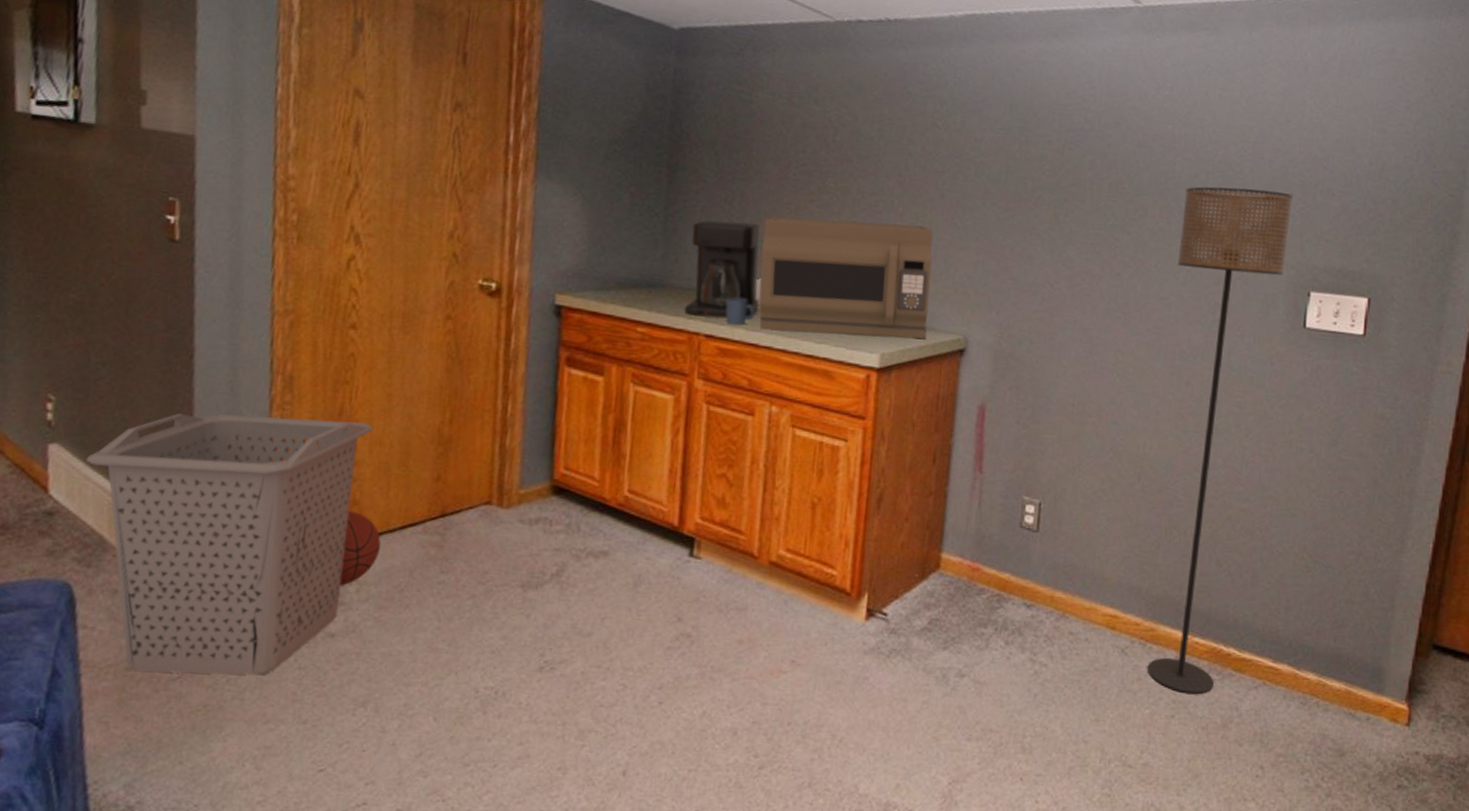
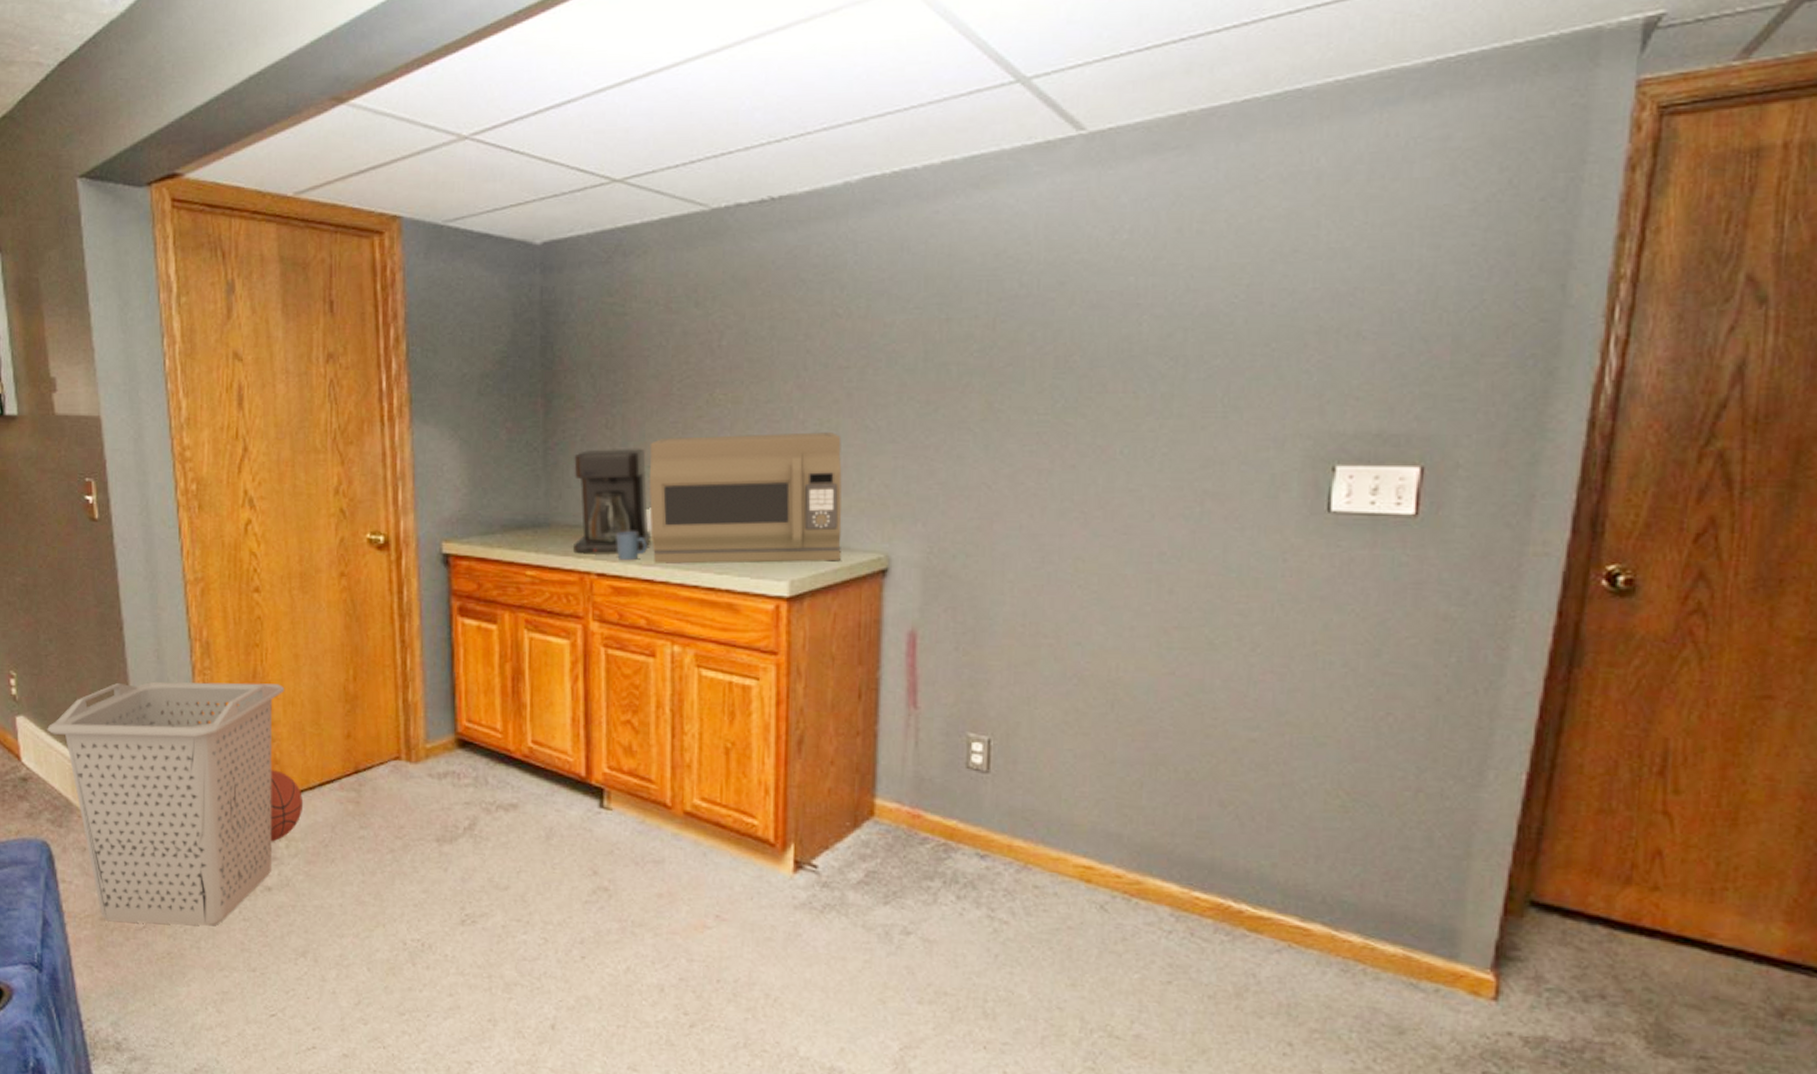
floor lamp: present [1148,186,1293,695] -> none [1135,343,1306,958]

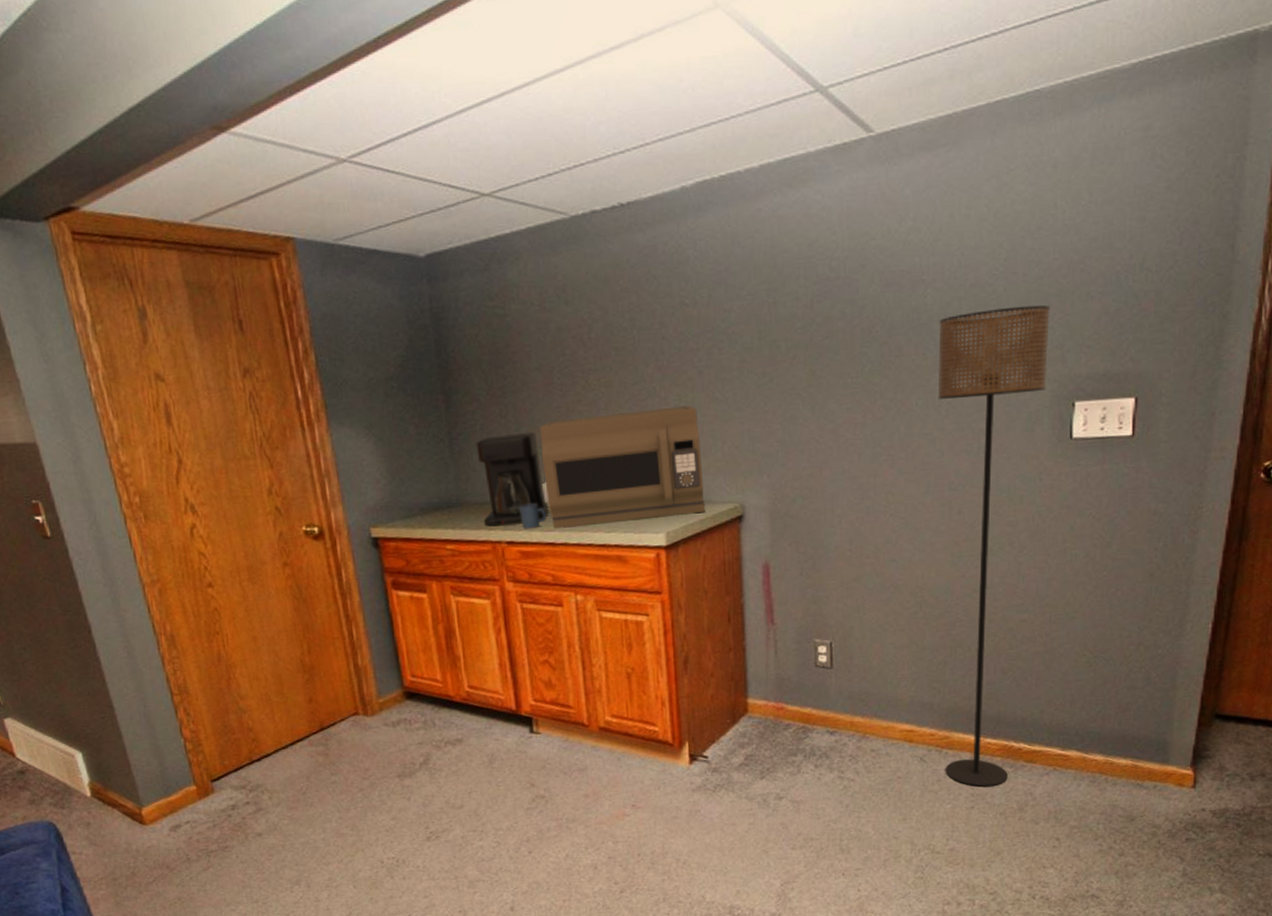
laundry basket: present [47,681,285,926] -> none [35,664,259,881]
basketball: present [270,770,304,843] -> none [246,736,280,797]
floor lamp: none [1135,343,1306,958] -> present [937,304,1050,788]

